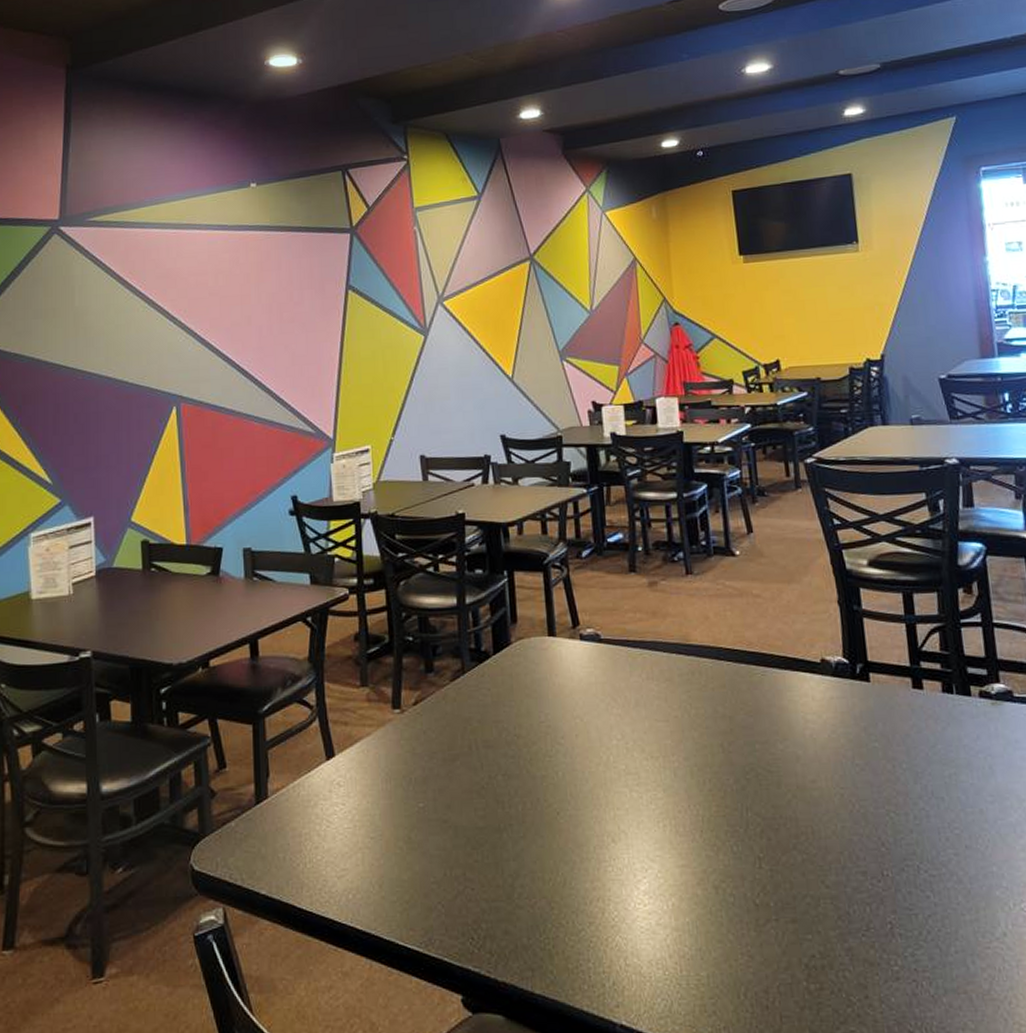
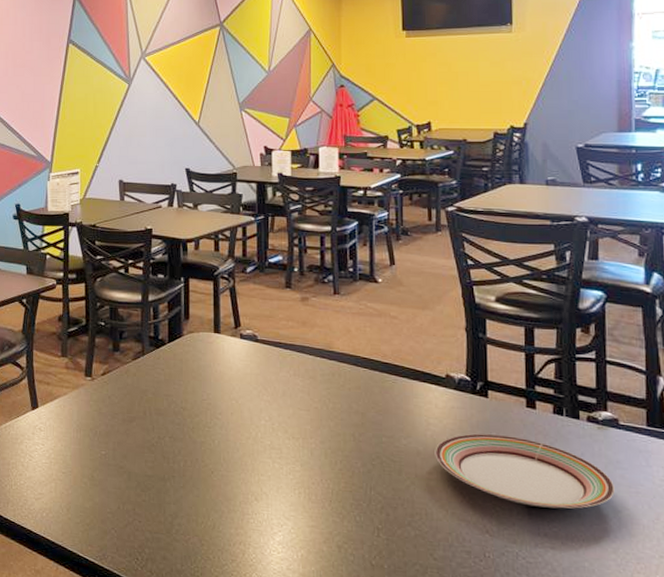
plate: none [816,725,1017,807] -> present [435,433,615,509]

